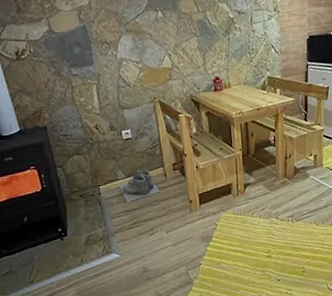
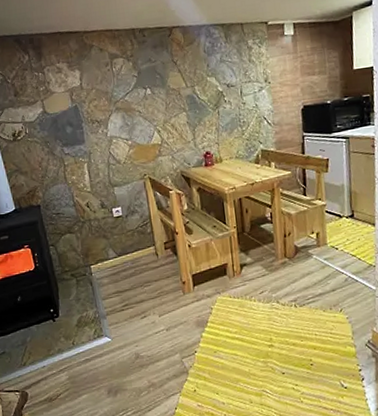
boots: present [120,169,160,203] -> none [111,248,152,284]

